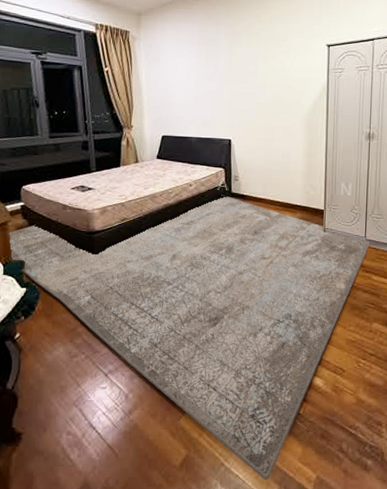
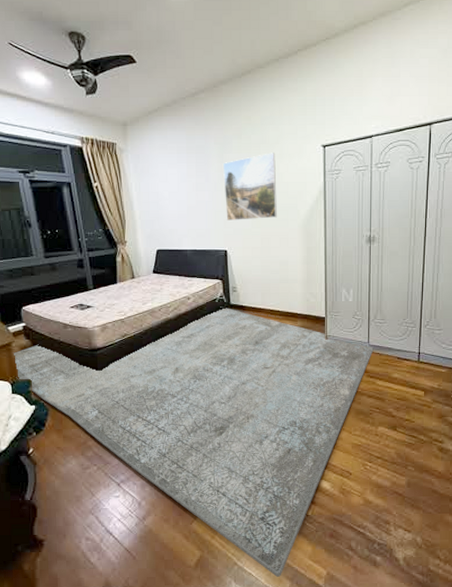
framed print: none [231,49,282,112] -> present [223,152,277,220]

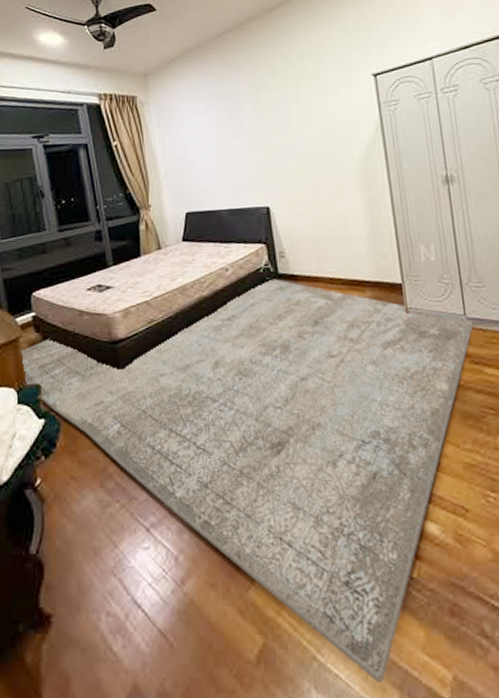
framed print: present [223,152,277,220] -> none [258,88,327,171]

